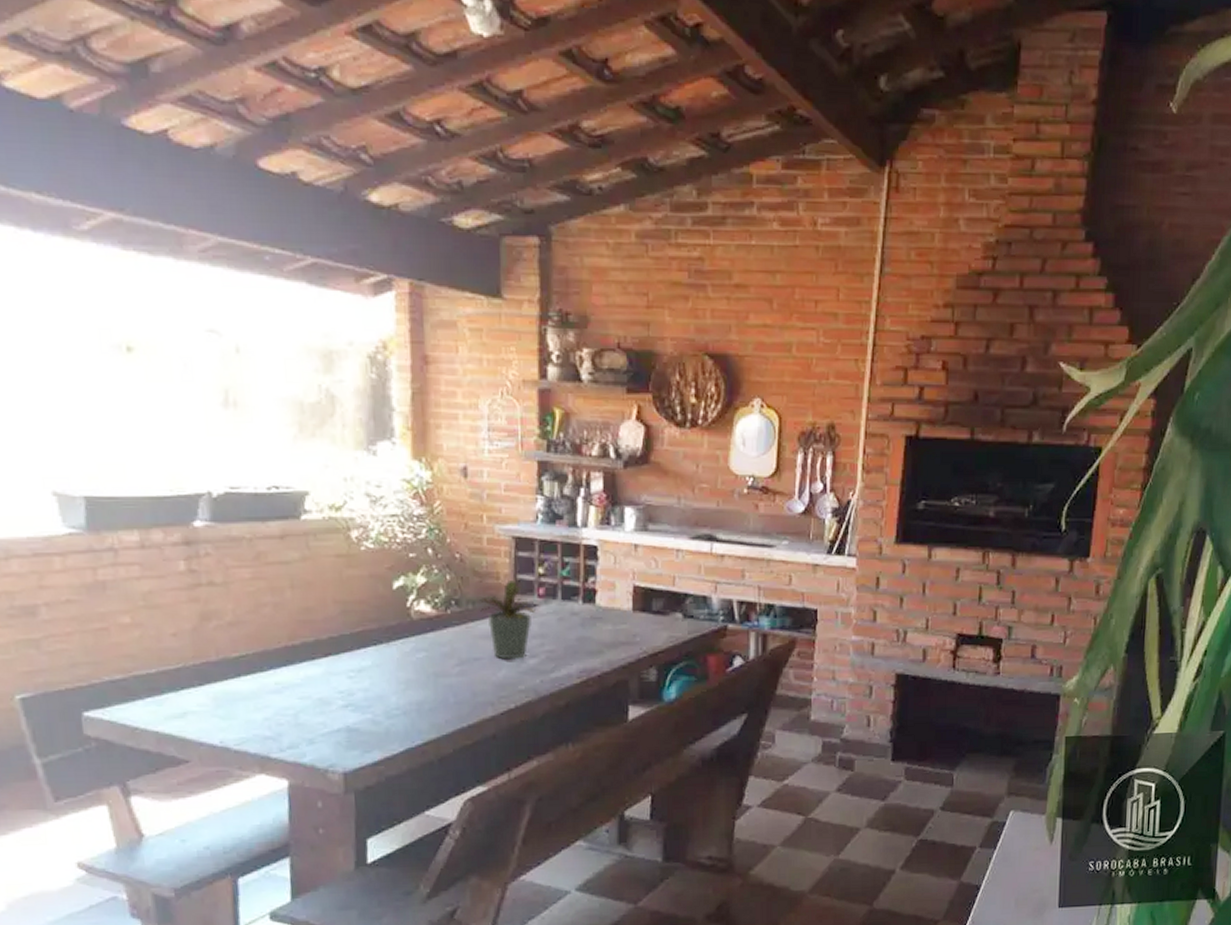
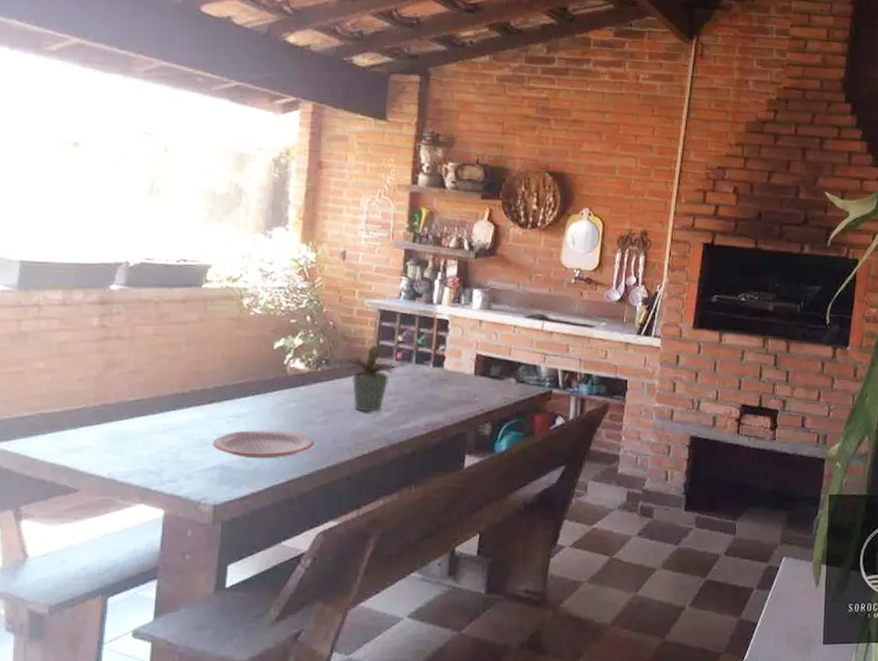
plate: none [333,684,452,719] -> present [212,430,315,459]

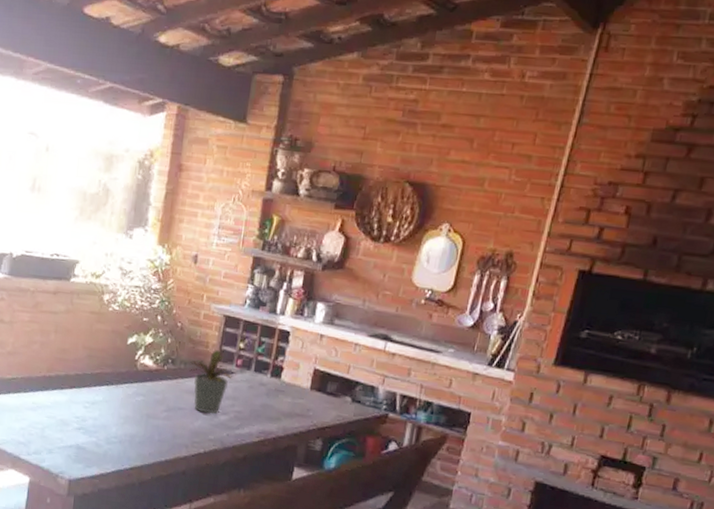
plate: present [212,430,315,459] -> none [70,416,157,446]

